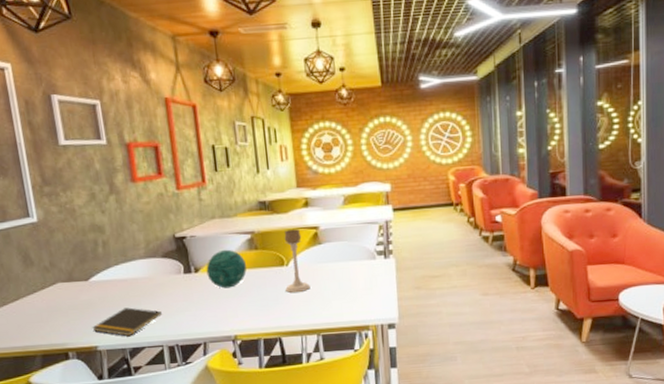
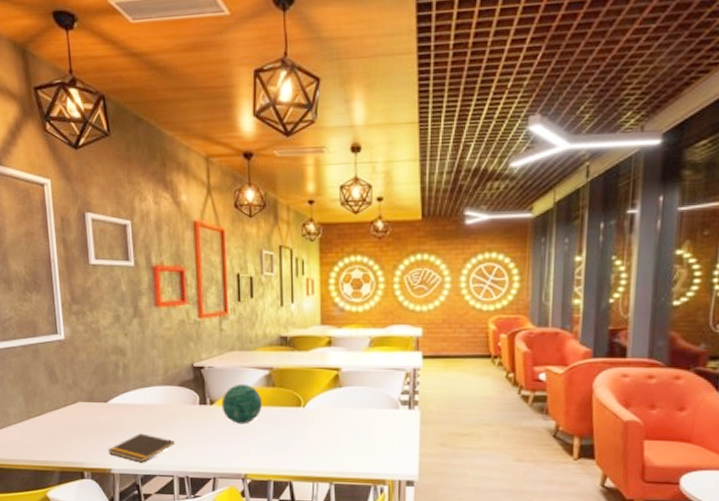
candle holder: present [284,229,311,293] -> none [300,369,327,436]

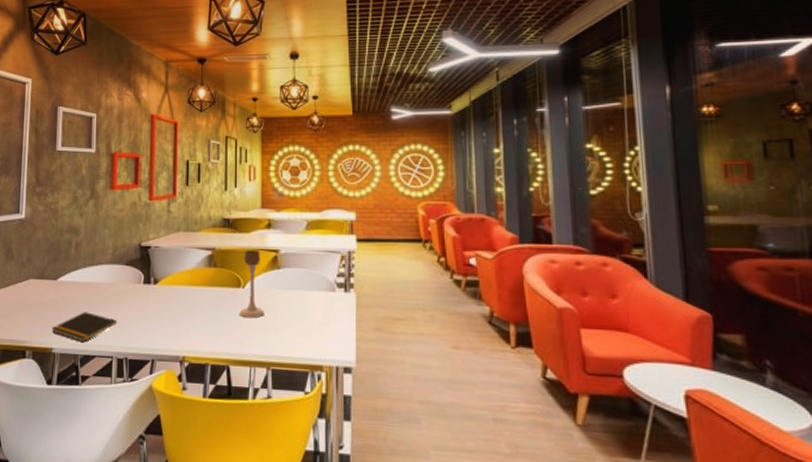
decorative orb: present [221,383,263,424] -> none [165,263,204,304]
candle holder: none [300,369,327,436] -> present [239,250,265,318]

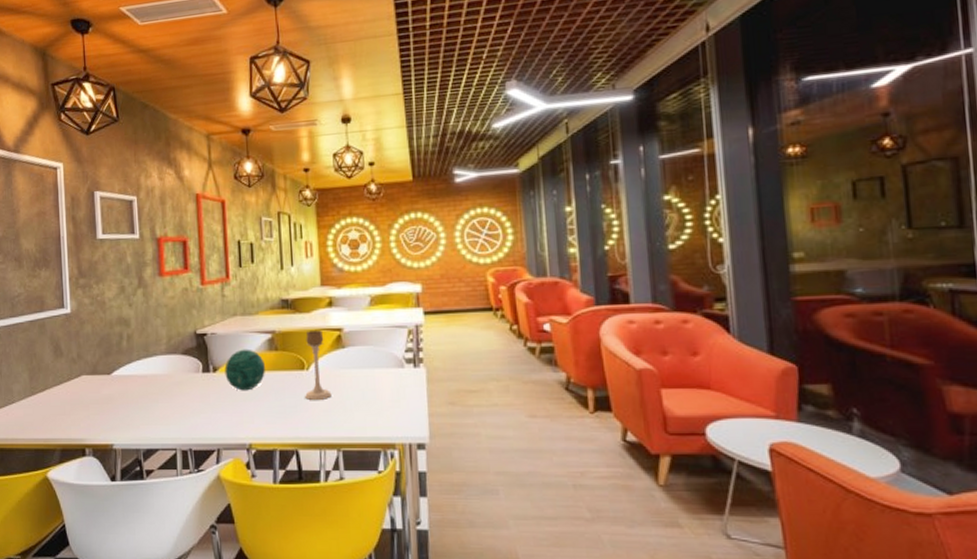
notepad: present [51,312,118,343] -> none [110,405,179,437]
decorative orb: none [165,263,204,304] -> present [224,349,266,391]

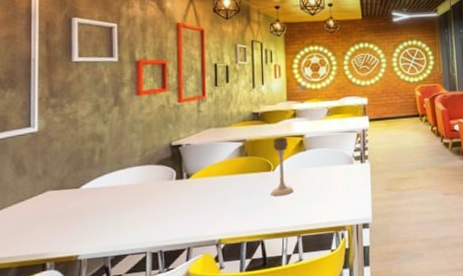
decorative orb: present [224,349,266,391] -> none [198,156,237,194]

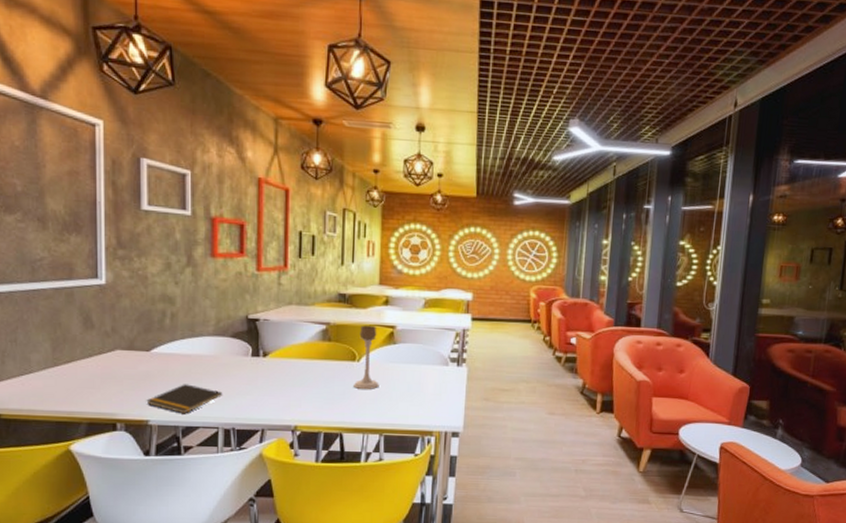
notepad: none [76,214,150,244] -> present [146,384,223,414]

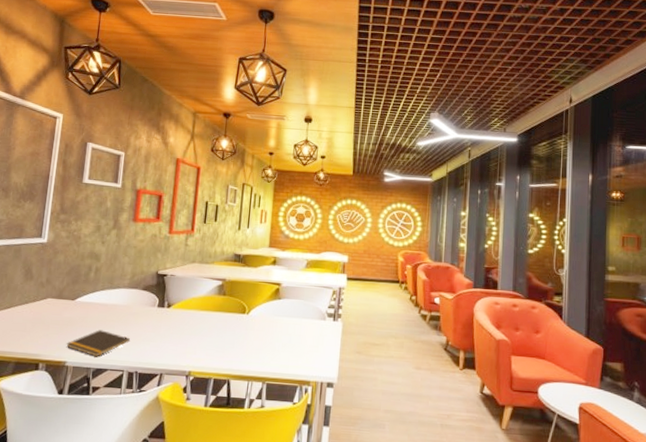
candle holder: present [354,325,379,389] -> none [242,282,265,340]

